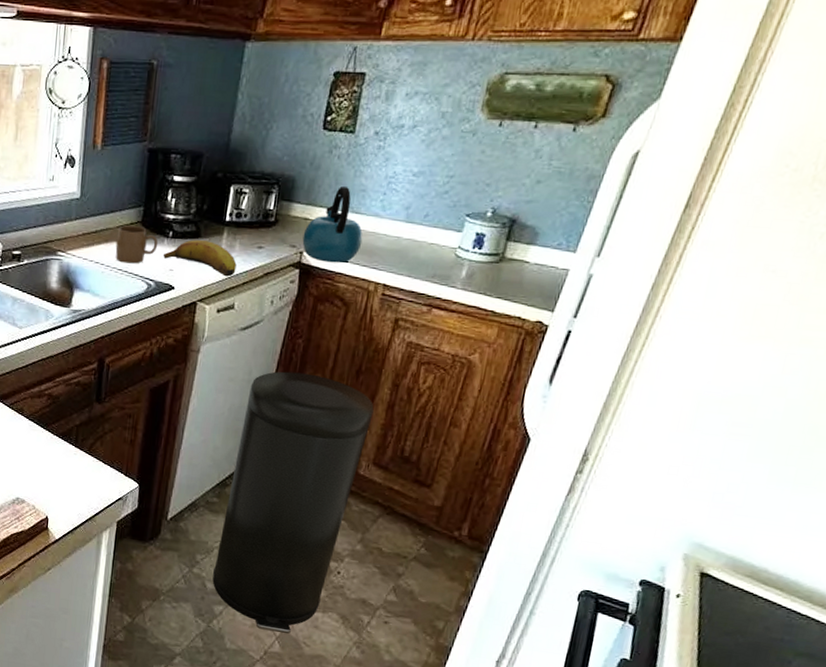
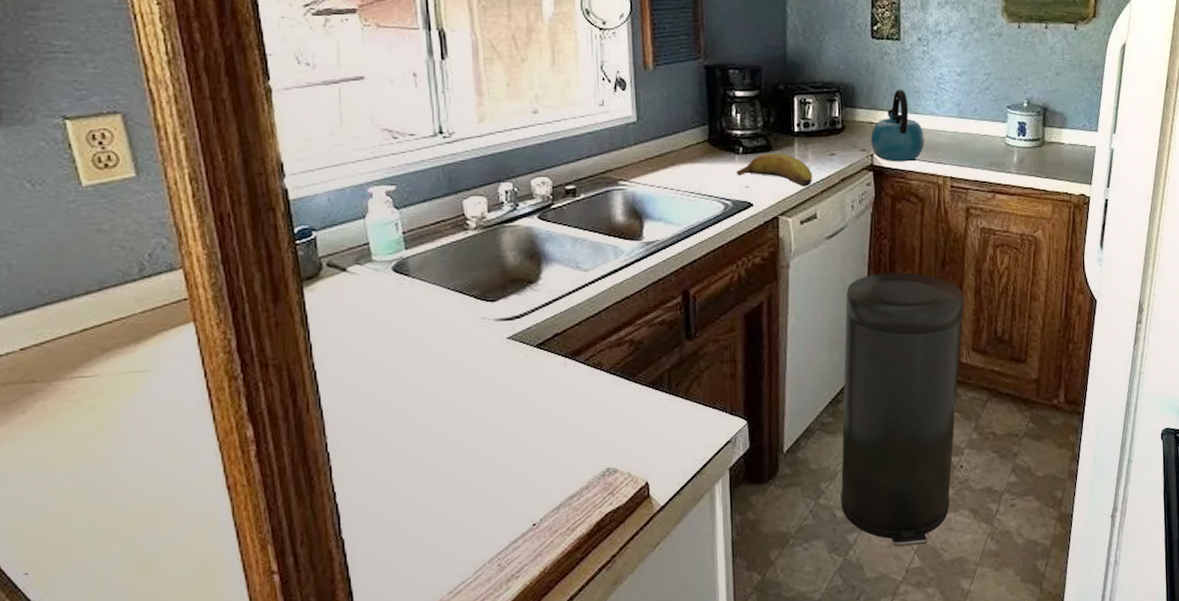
mug: present [115,225,158,264] -> none [683,145,729,185]

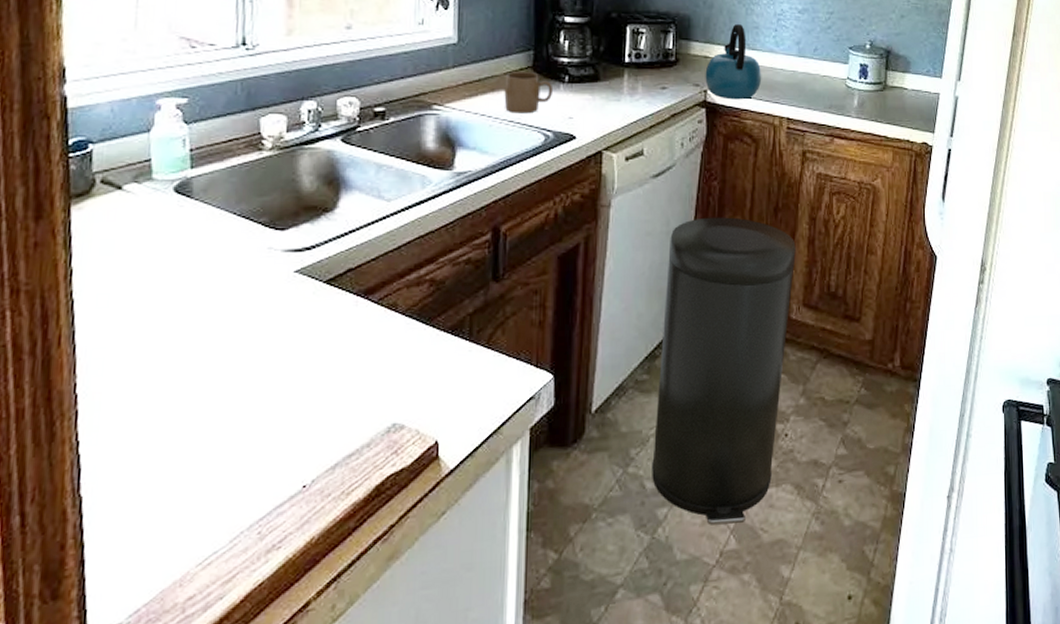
mug: none [683,145,729,185] -> present [504,71,554,114]
fruit: present [737,153,812,187] -> none [561,84,641,121]

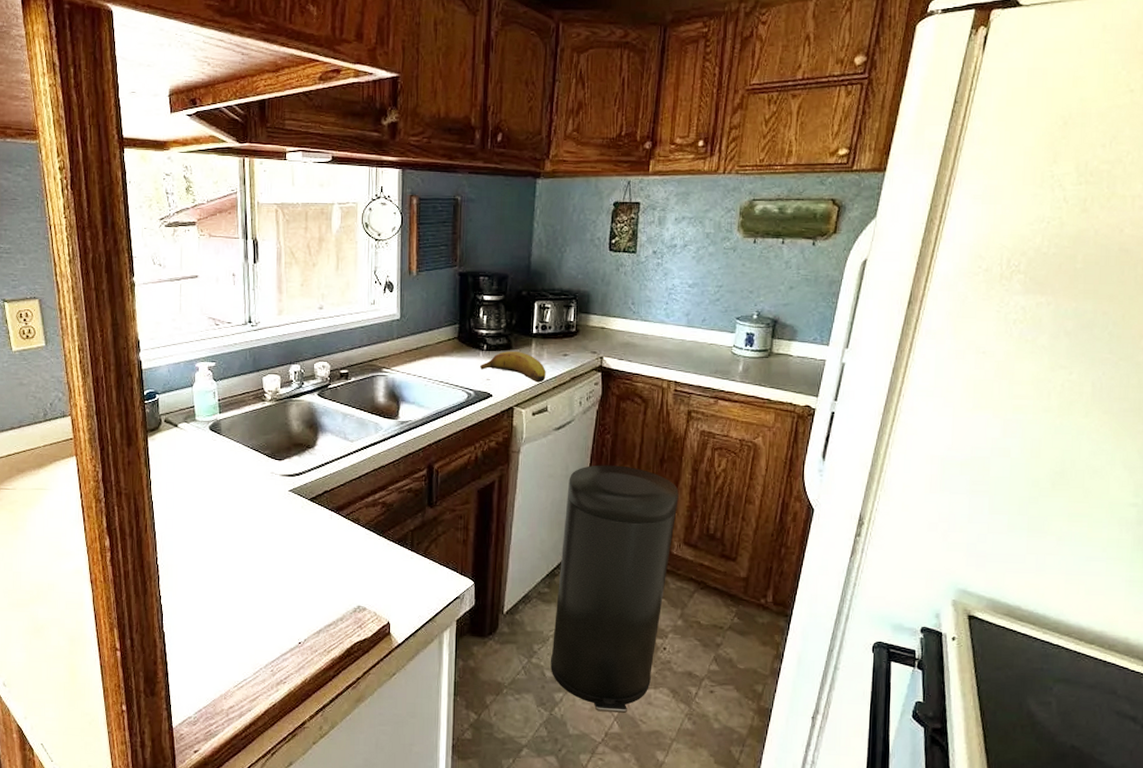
mug: present [504,71,554,114] -> none [436,341,475,376]
fruit: none [561,84,641,121] -> present [480,351,546,383]
kettle: present [705,24,762,100] -> none [601,299,653,365]

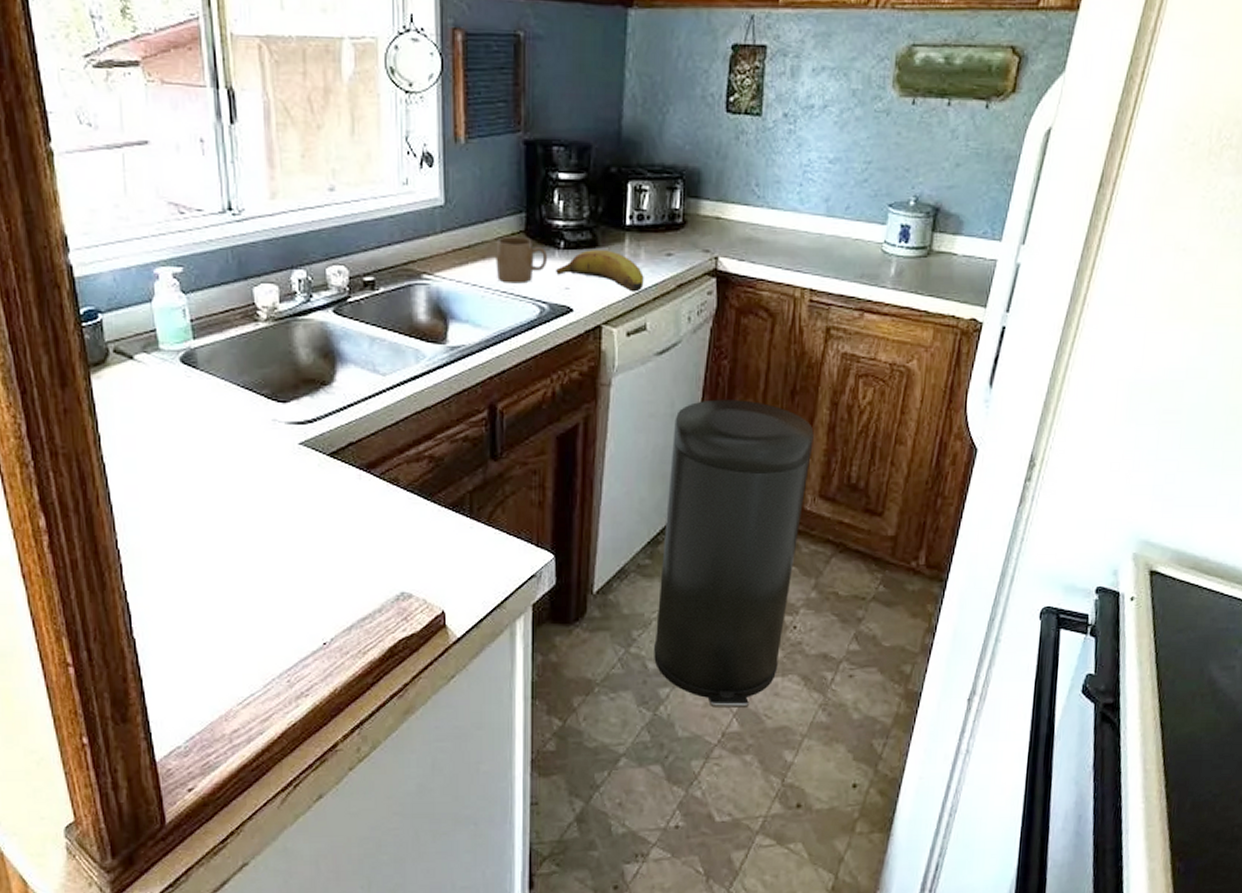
mug: none [436,341,475,376] -> present [496,237,548,284]

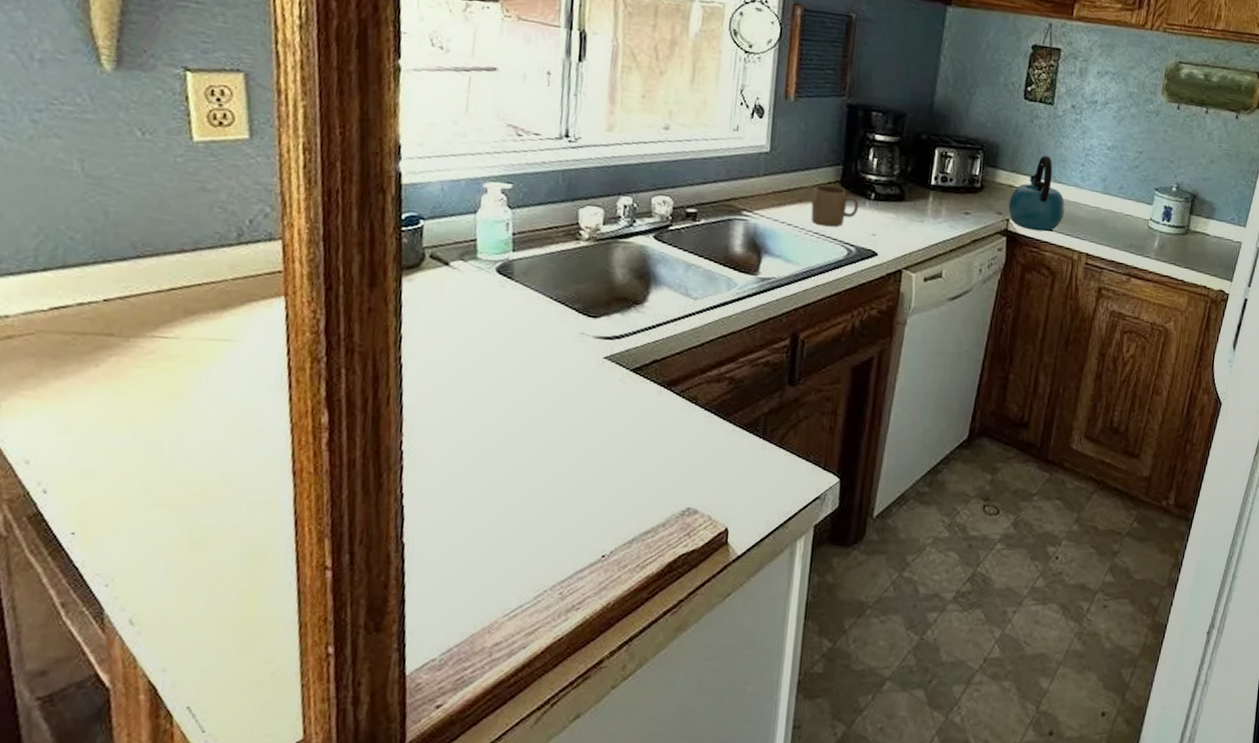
fruit: present [556,250,644,292] -> none [865,203,943,244]
pedal bin: present [654,399,814,709] -> none [925,343,1083,635]
kettle: none [716,178,783,268] -> present [1008,156,1066,232]

